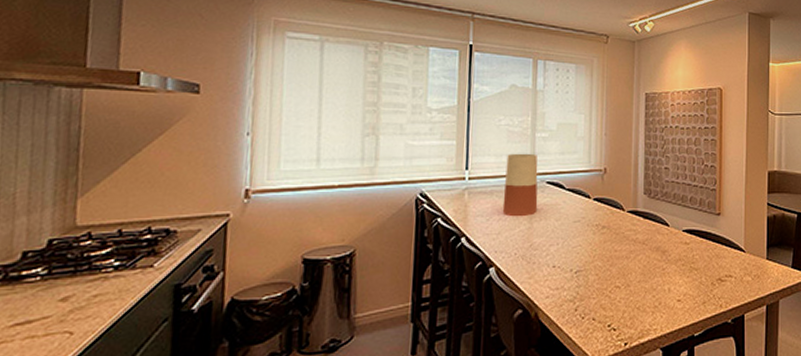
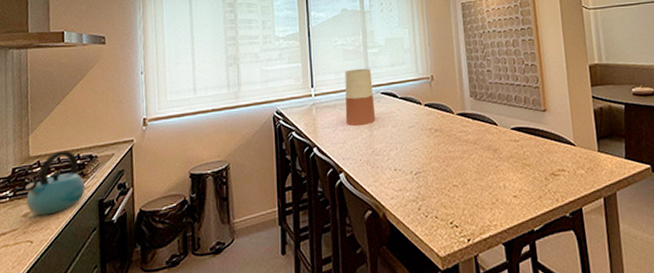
kettle: none [65,221,157,301] -> present [24,150,86,216]

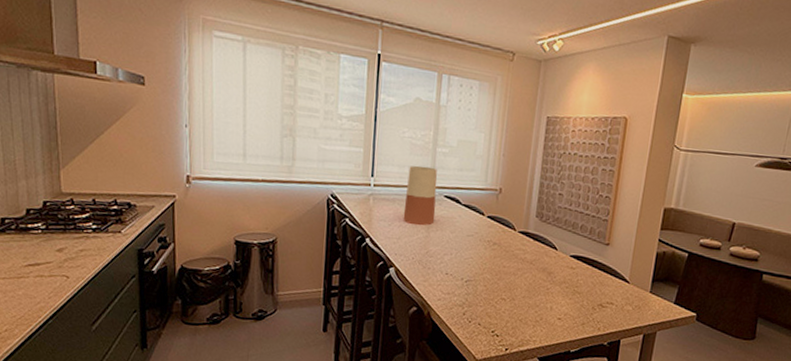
kettle: present [24,150,86,216] -> none [57,192,124,255]

